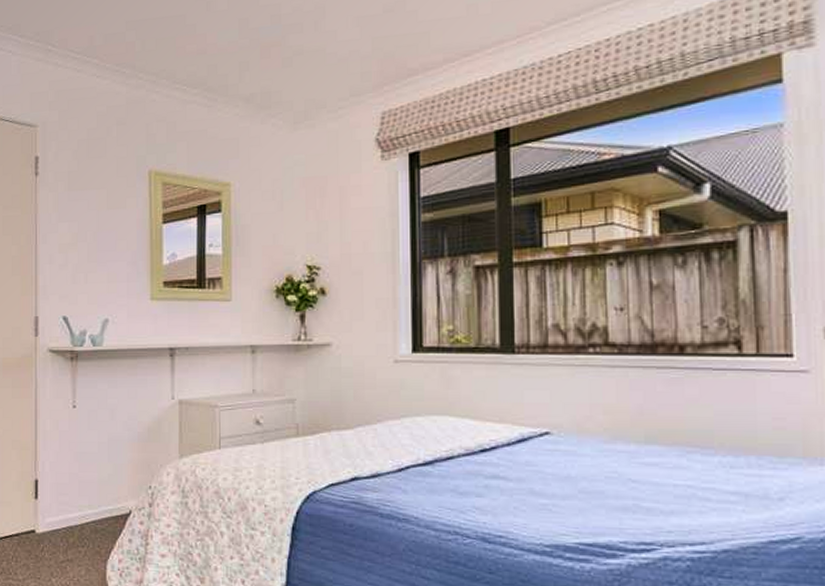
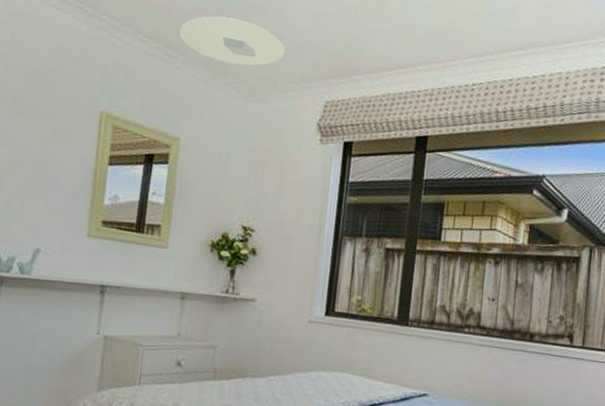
ceiling light: none [216,44,330,95] -> present [179,16,286,67]

